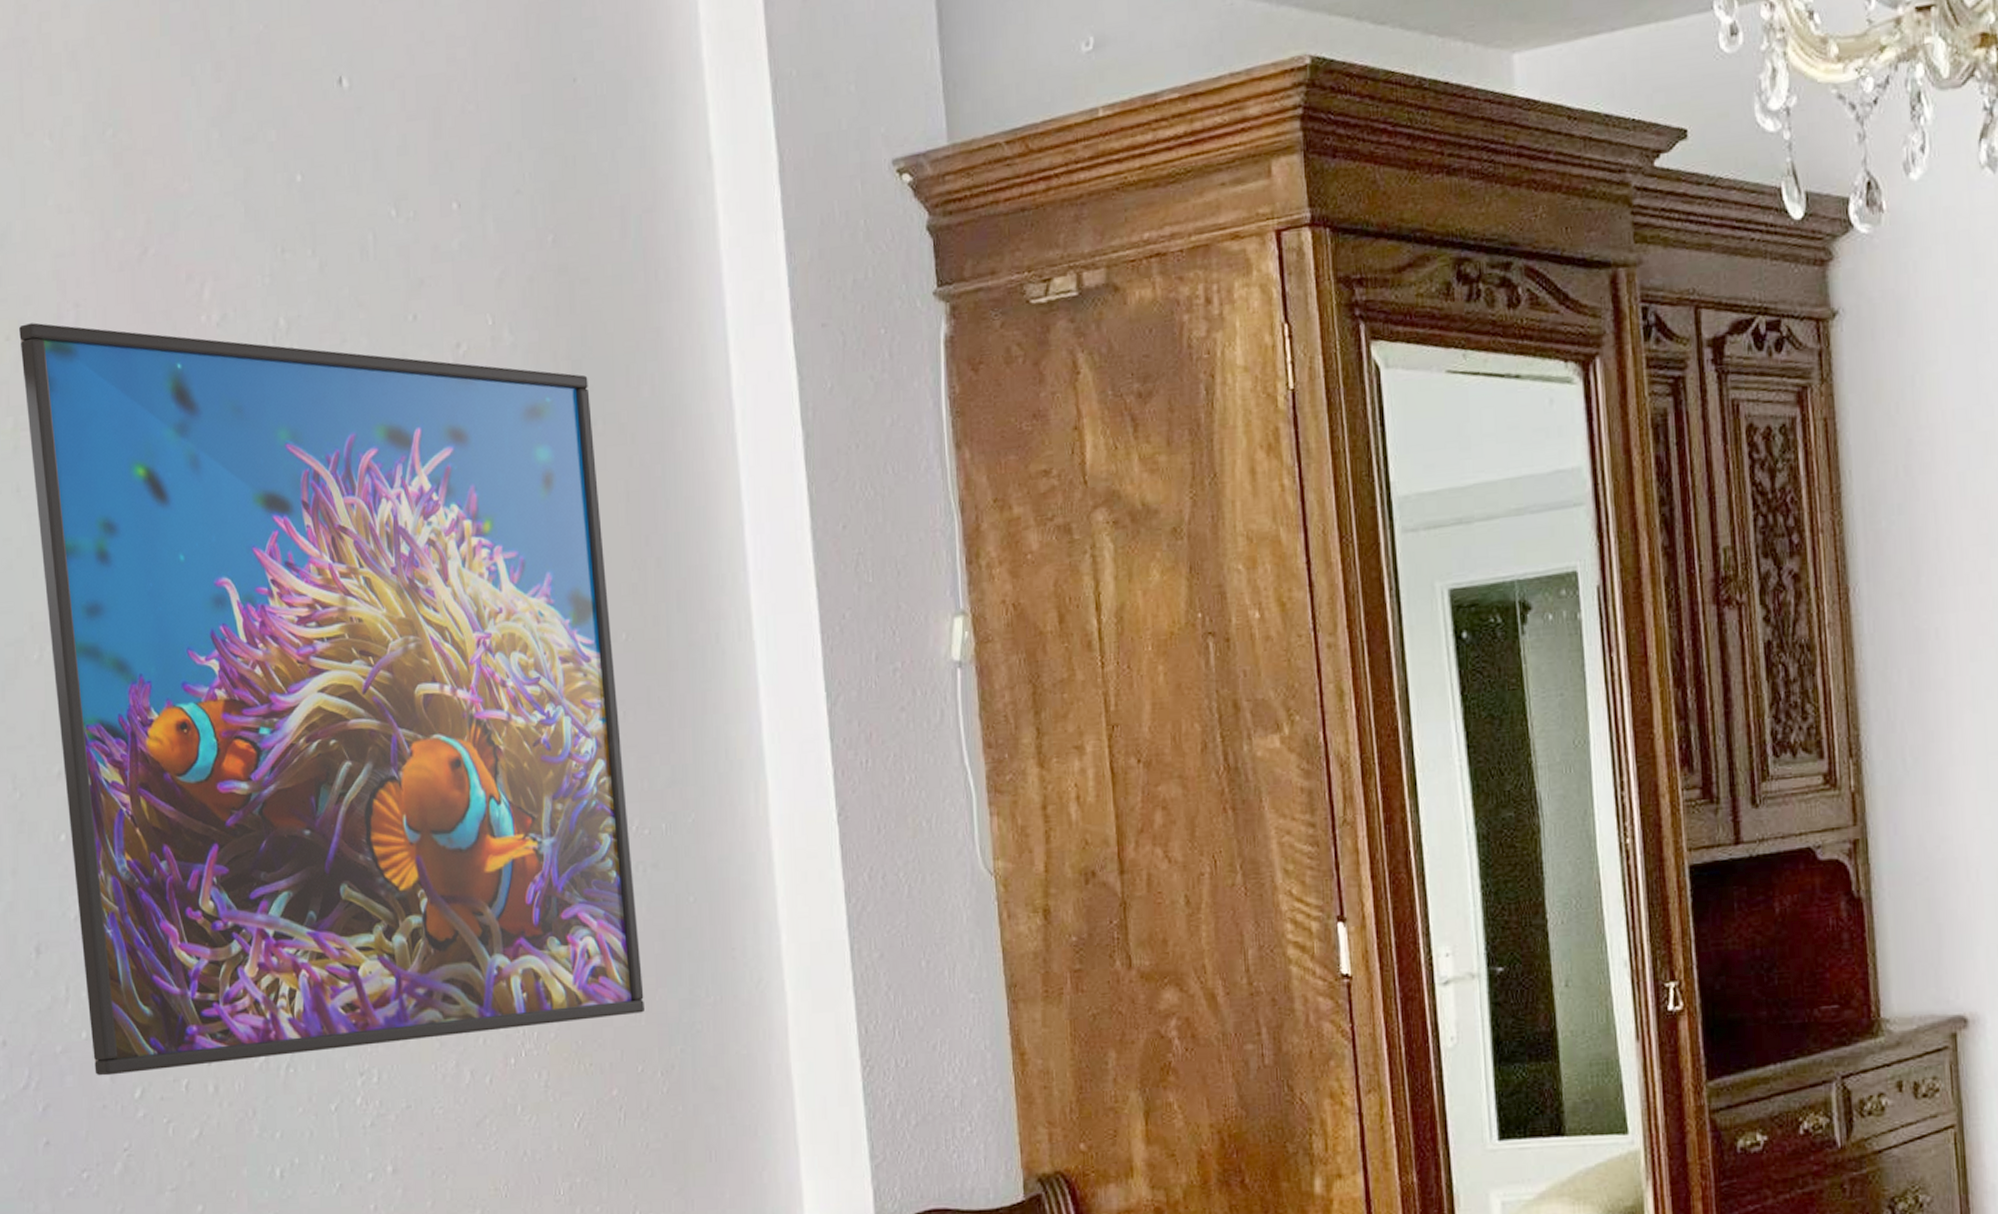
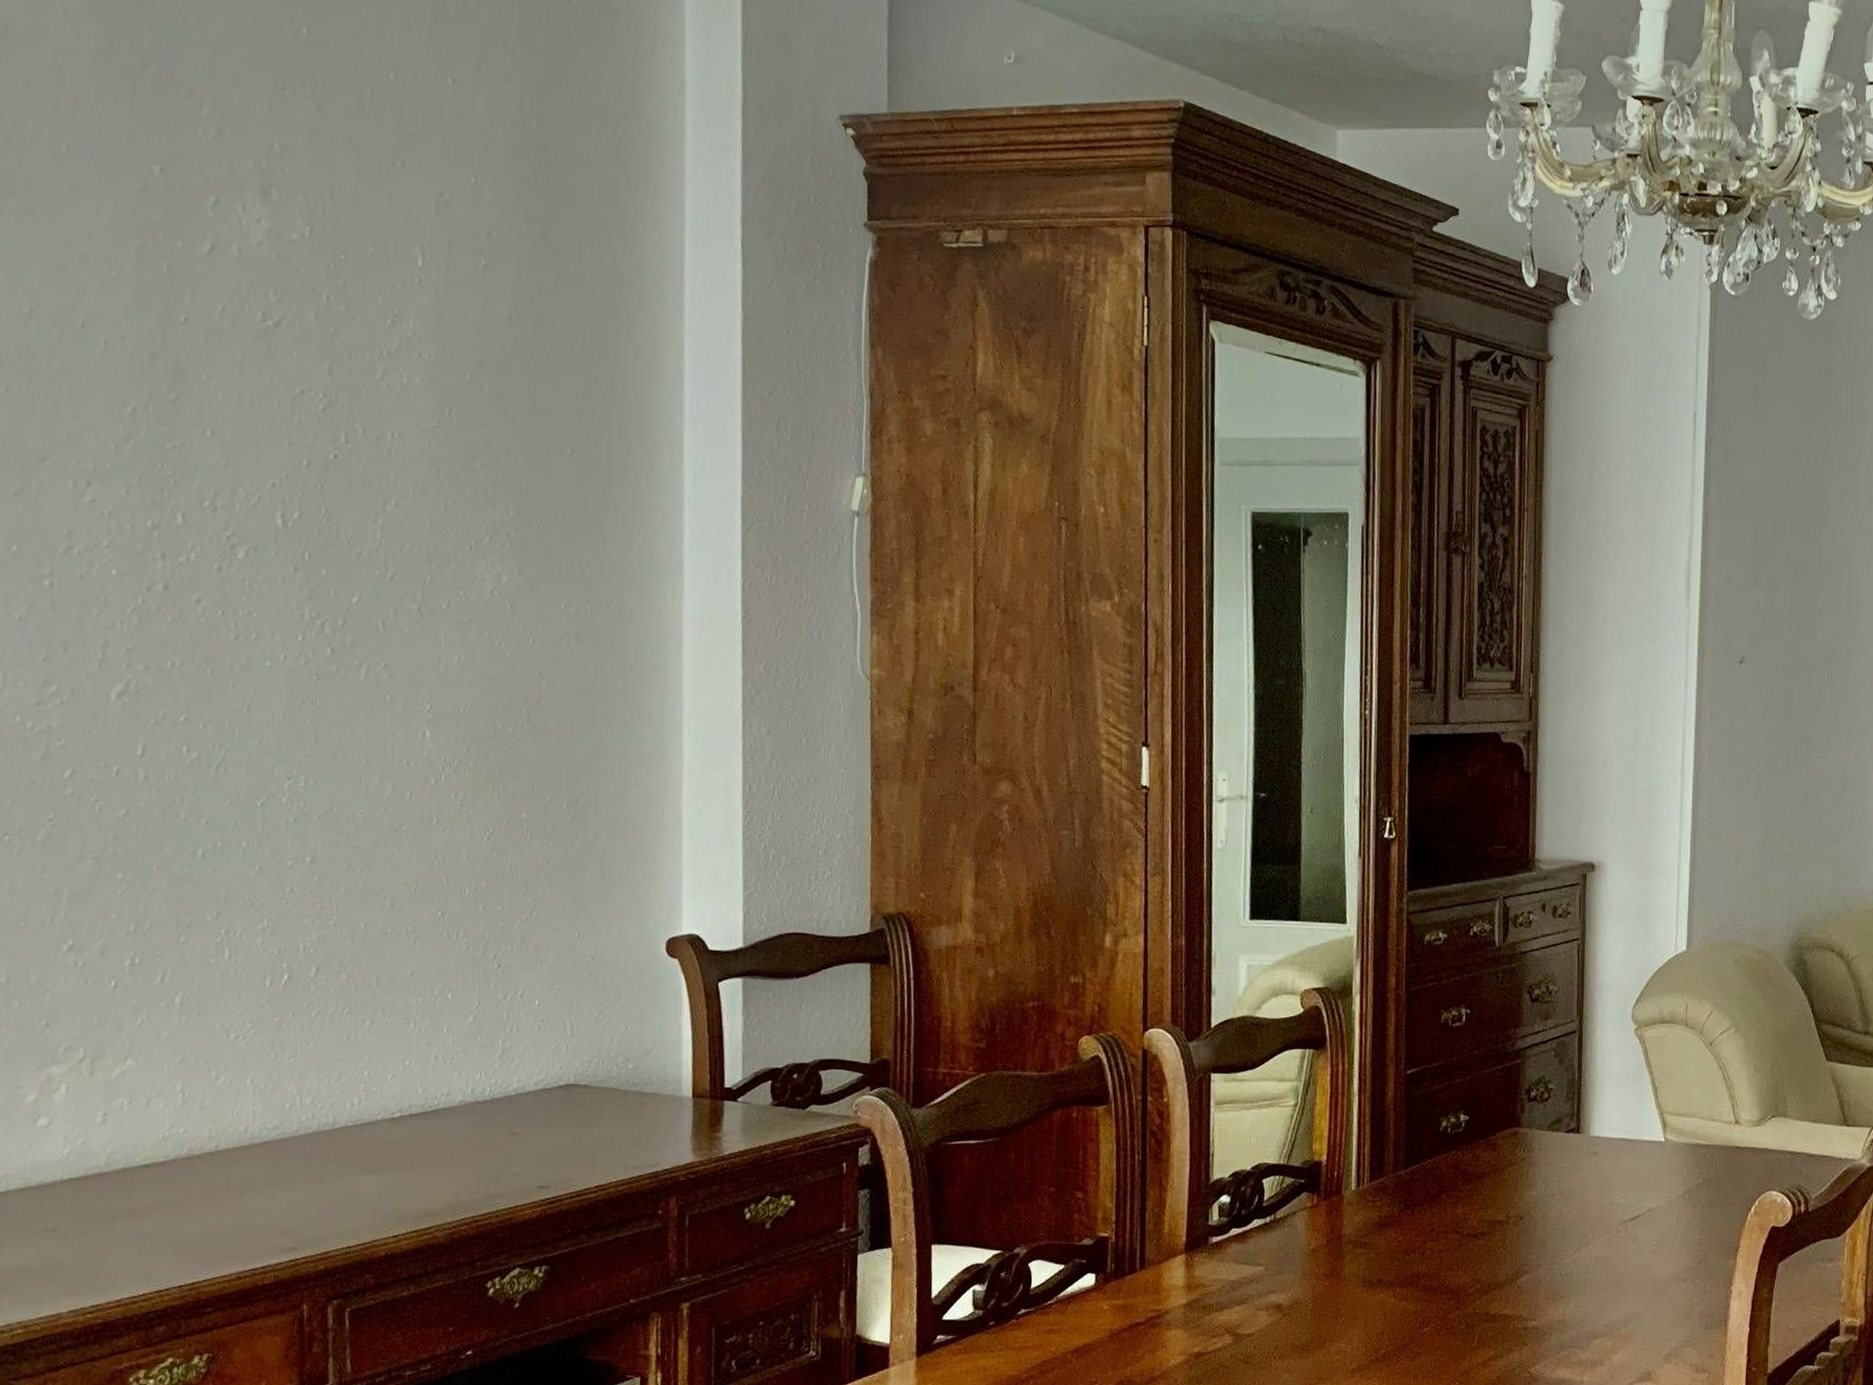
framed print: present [19,322,644,1076] -> none [14,105,558,756]

